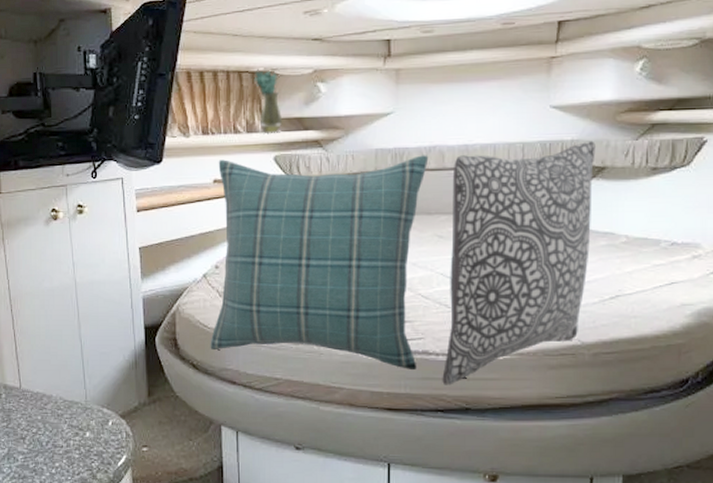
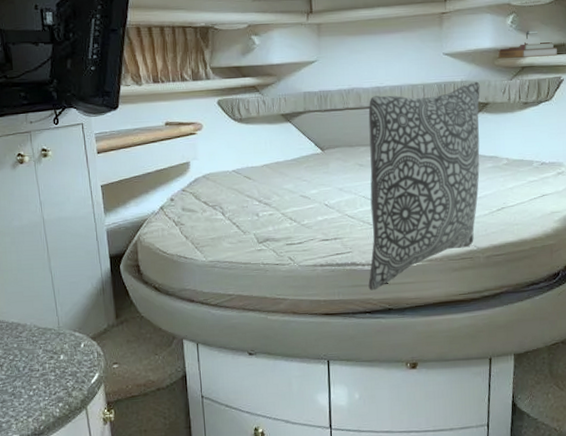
pillow: present [210,155,429,371] -> none [168,96,348,280]
vase: present [254,69,282,135] -> none [196,24,223,82]
books: none [620,78,702,113] -> present [497,29,558,59]

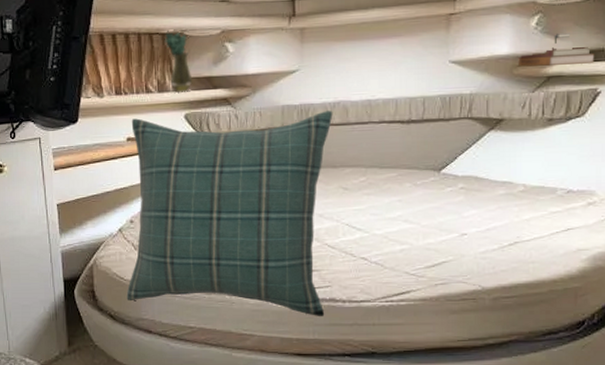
pillow: none [168,96,348,280] -> present [126,110,333,317]
vase: none [196,24,223,82] -> present [164,31,192,94]
pillow: present [368,81,480,291] -> none [349,94,493,331]

